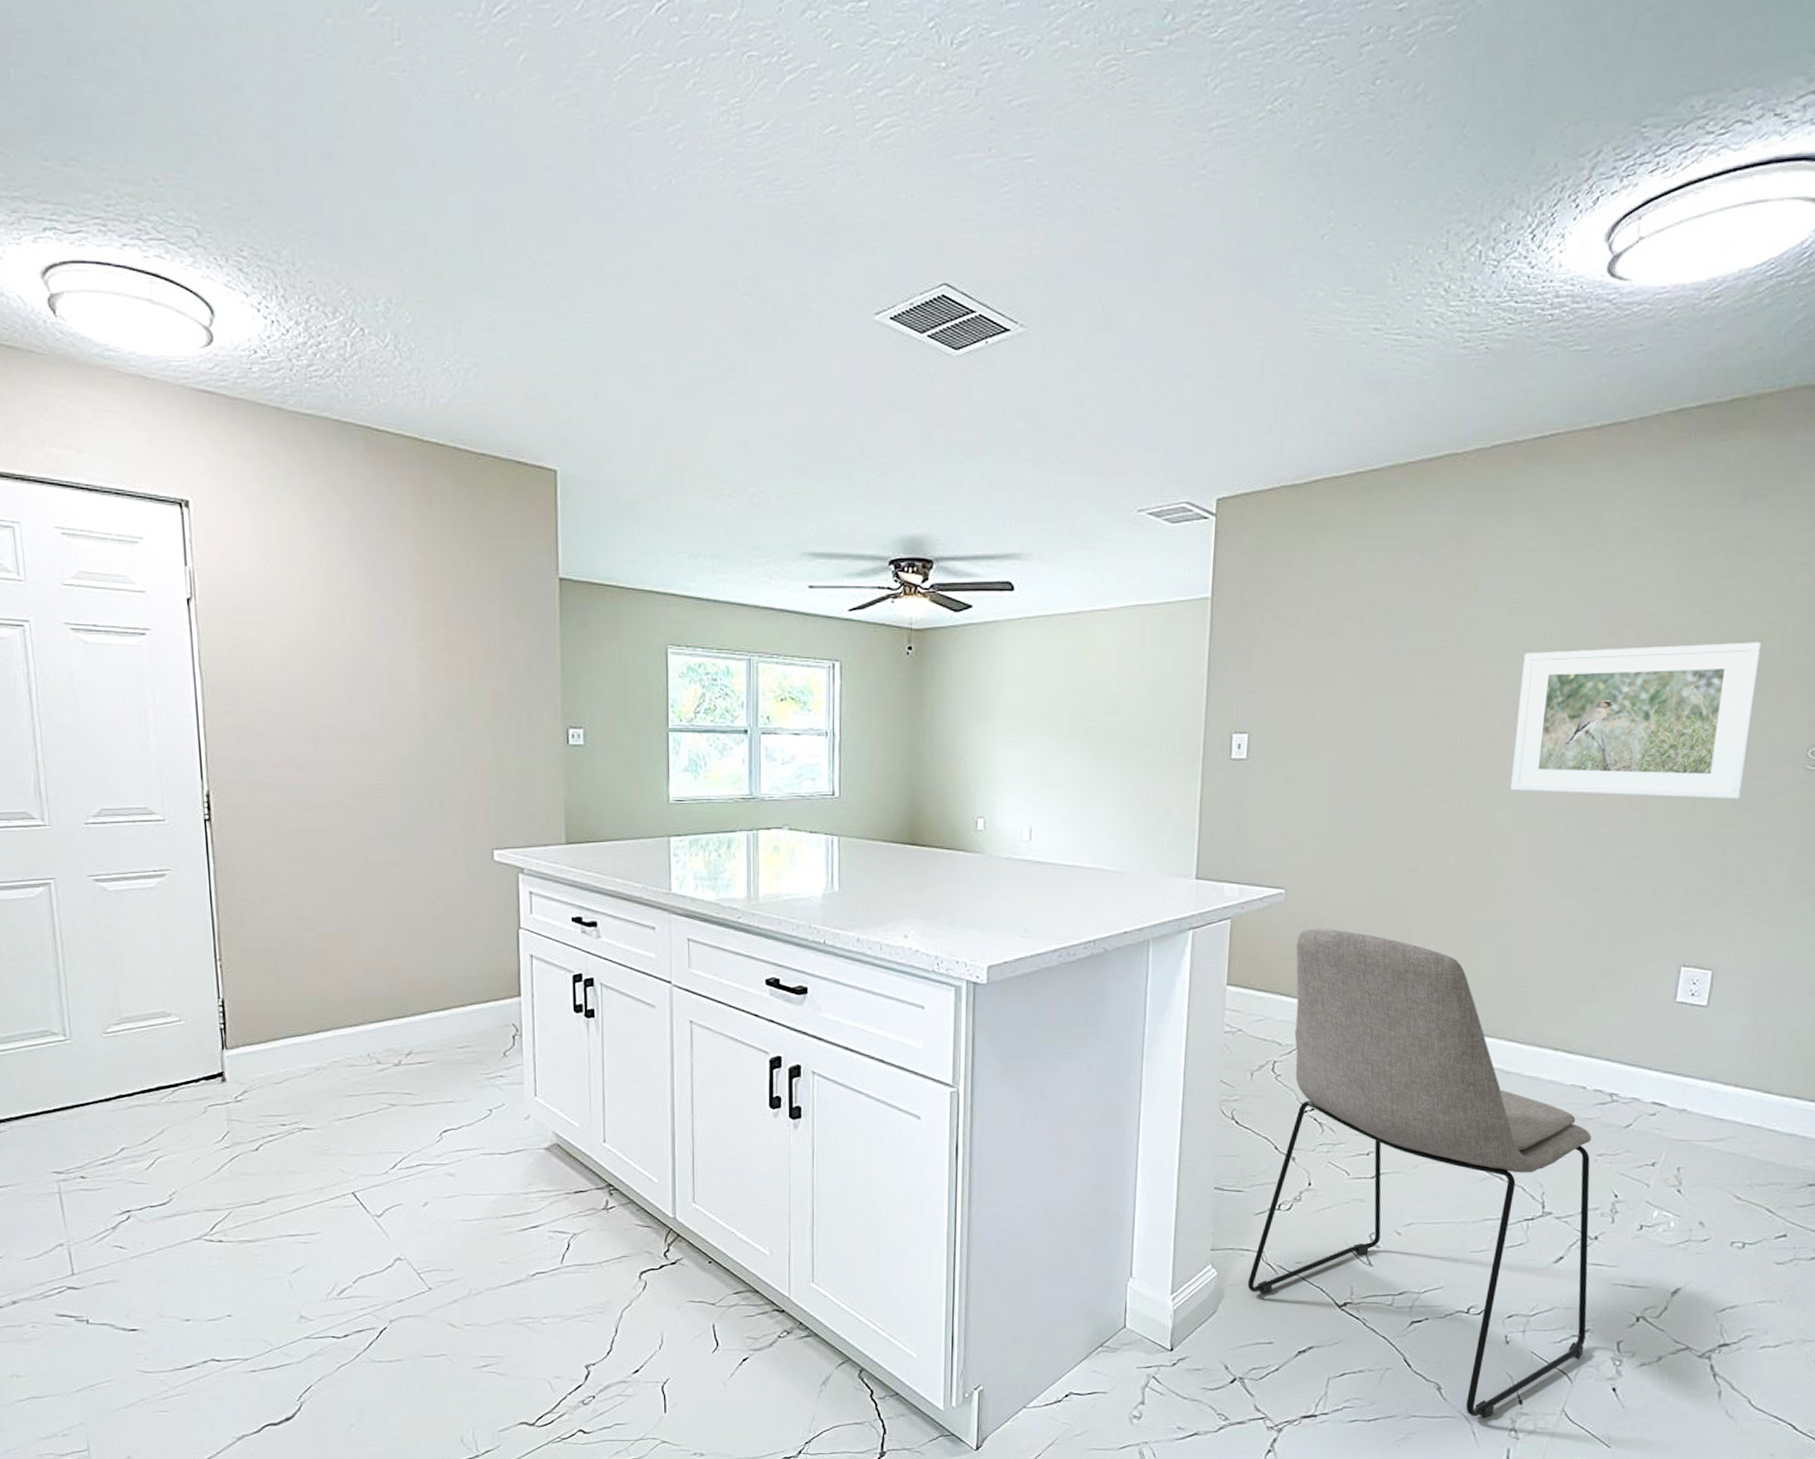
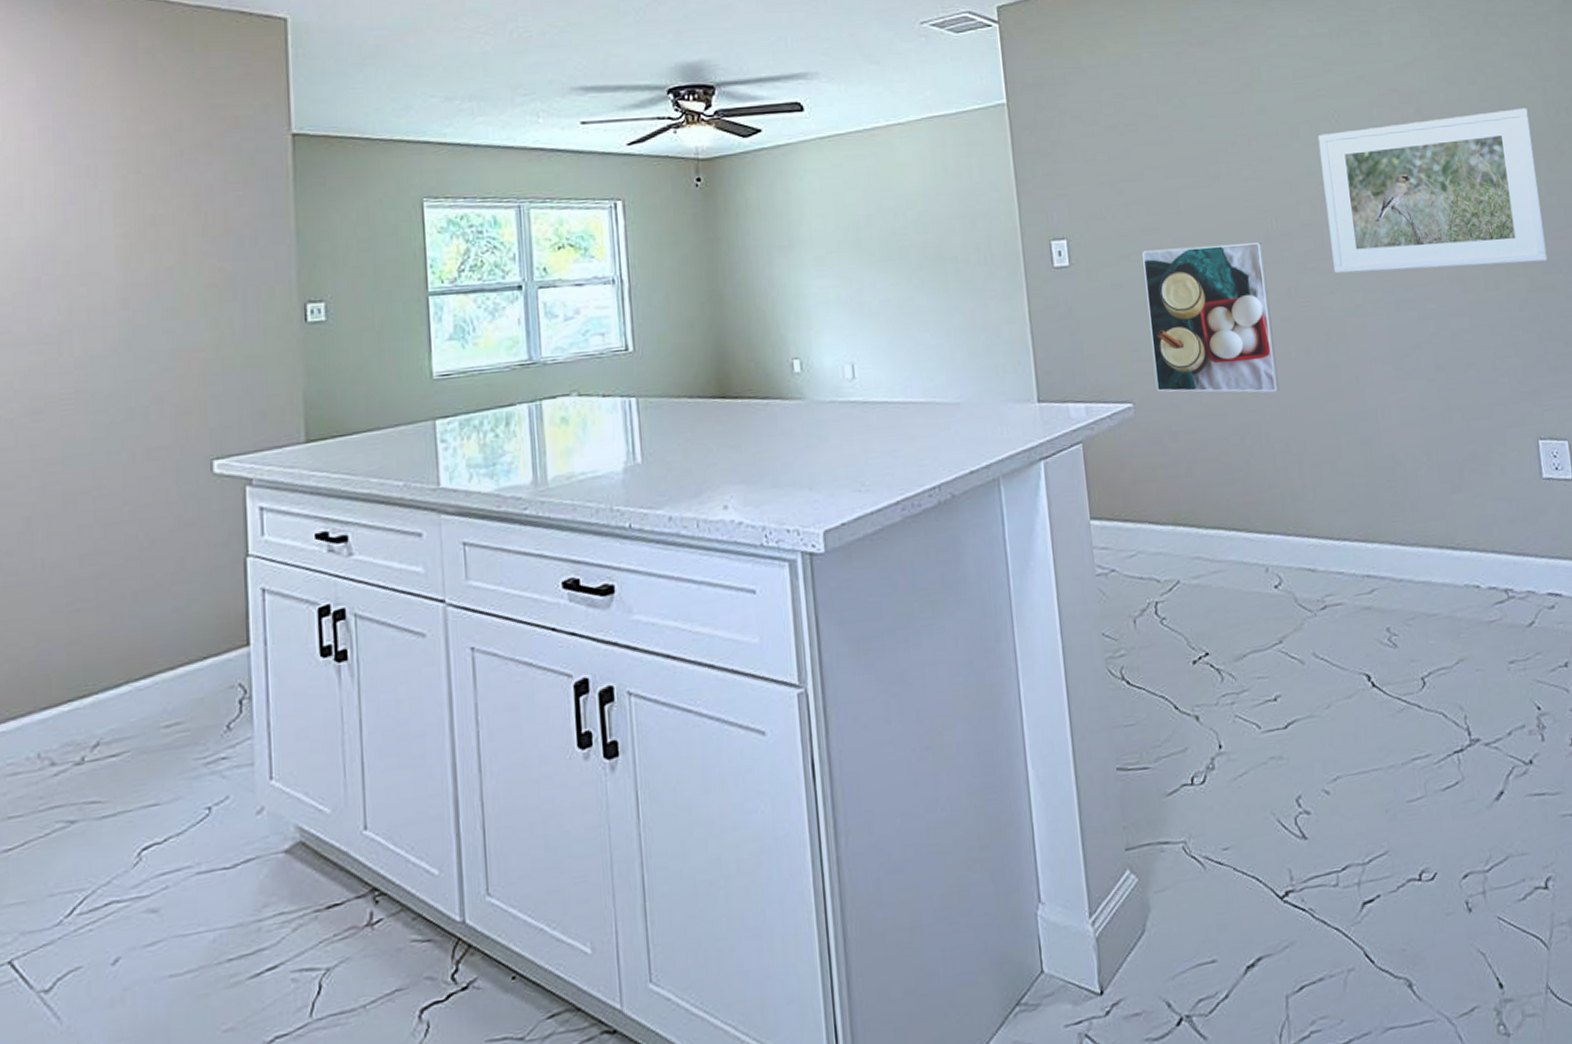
chair: present [1247,929,1591,1418] -> none [1155,441,1552,1016]
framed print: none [1310,751,1442,895] -> present [1142,242,1280,393]

